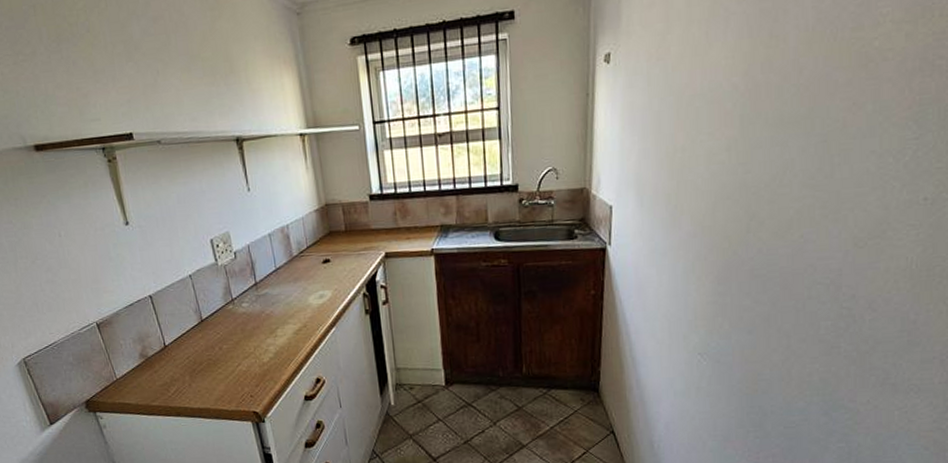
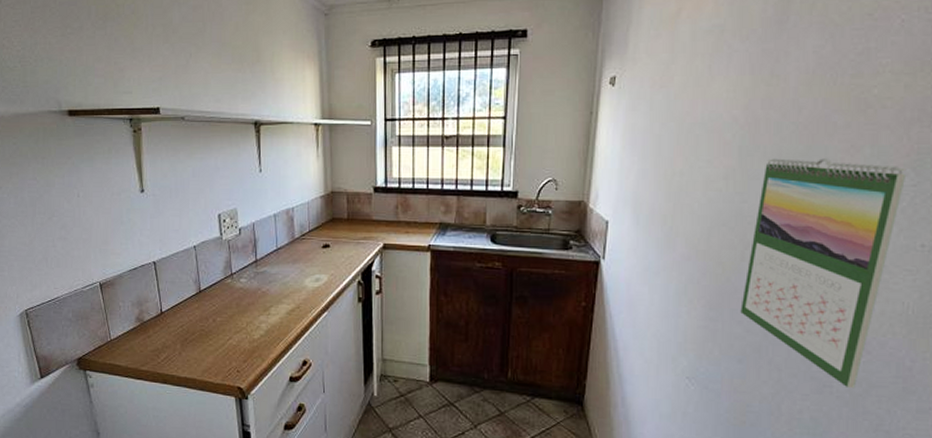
calendar: none [748,119,909,347] -> present [740,158,907,389]

